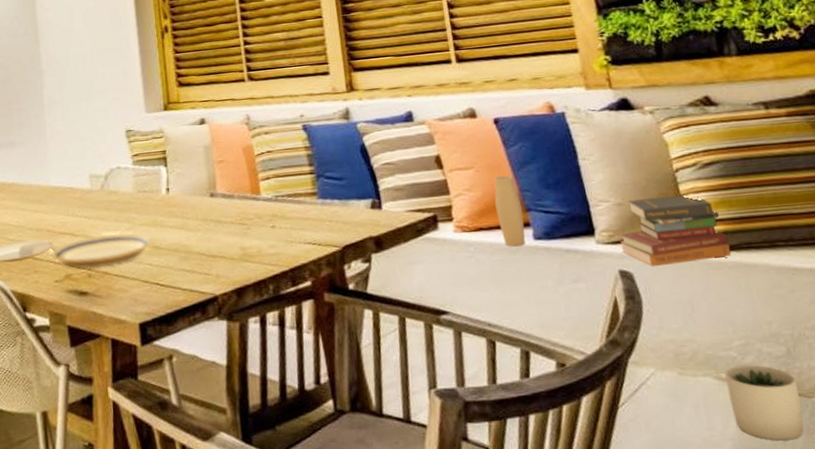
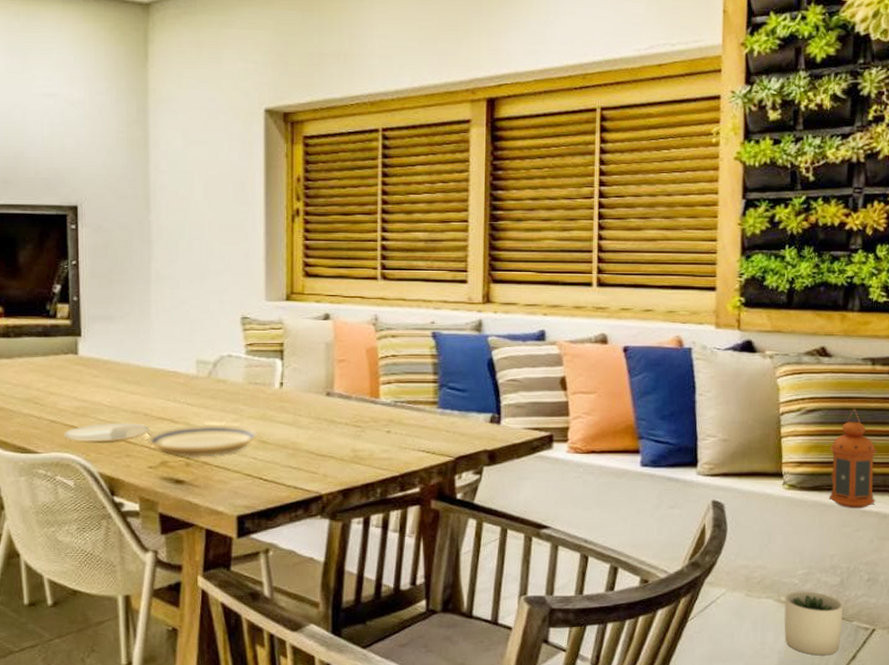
vase: present [494,175,526,248] -> none [610,403,636,472]
books: present [620,195,731,267] -> none [718,437,814,500]
lantern: none [738,156,806,268] -> present [829,408,878,509]

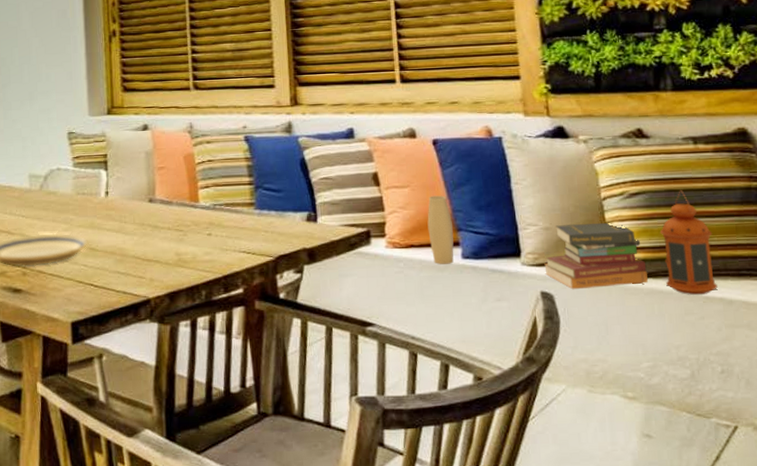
vase: none [610,403,636,472] -> present [427,195,454,265]
books: none [718,437,814,500] -> present [544,223,648,290]
planter: present [784,591,843,656] -> none [631,385,700,457]

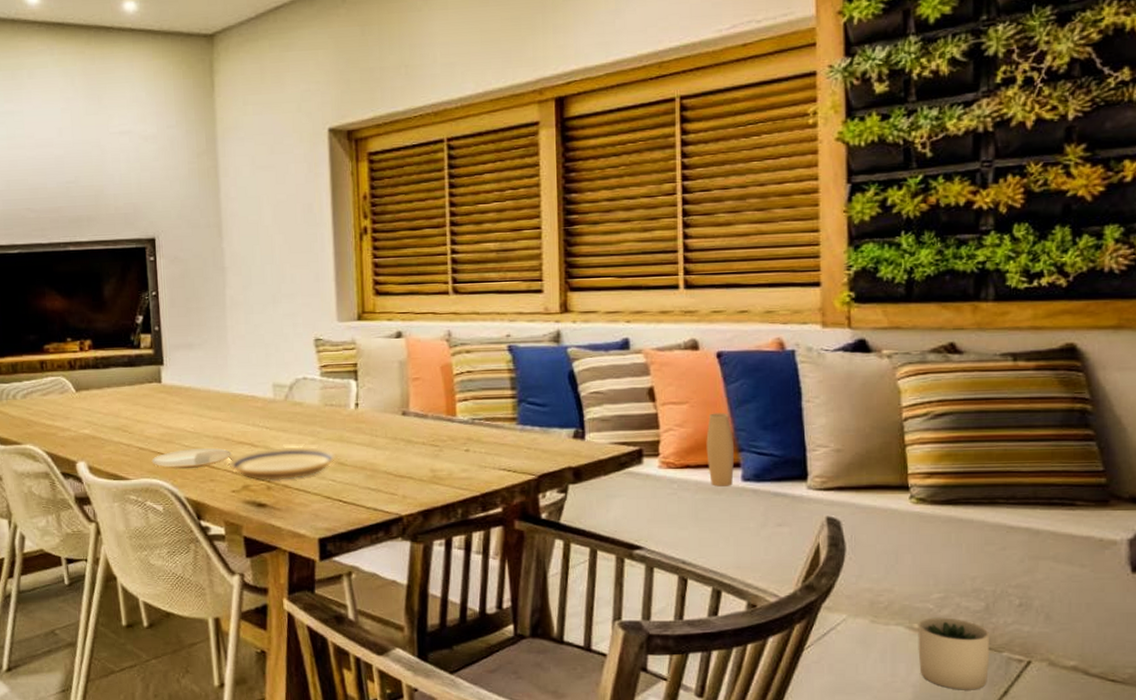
books: present [544,223,648,290] -> none [833,446,947,516]
planter: none [631,385,700,457] -> present [918,617,989,690]
lantern: present [659,189,718,296] -> none [964,410,1025,525]

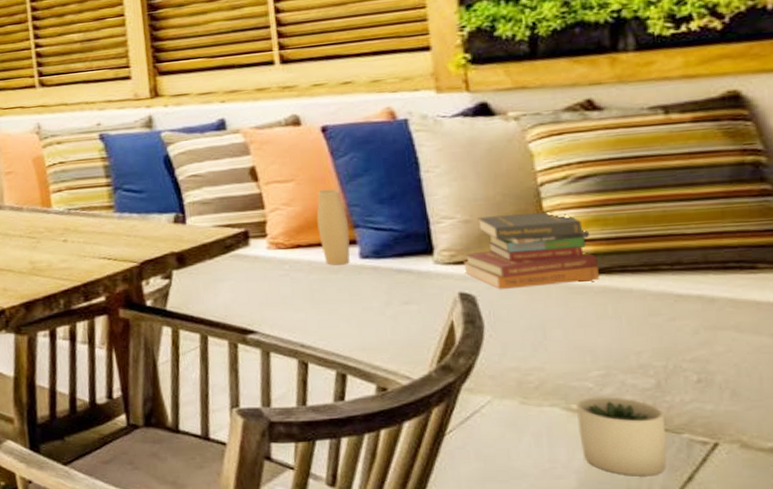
books: none [833,446,947,516] -> present [463,212,599,290]

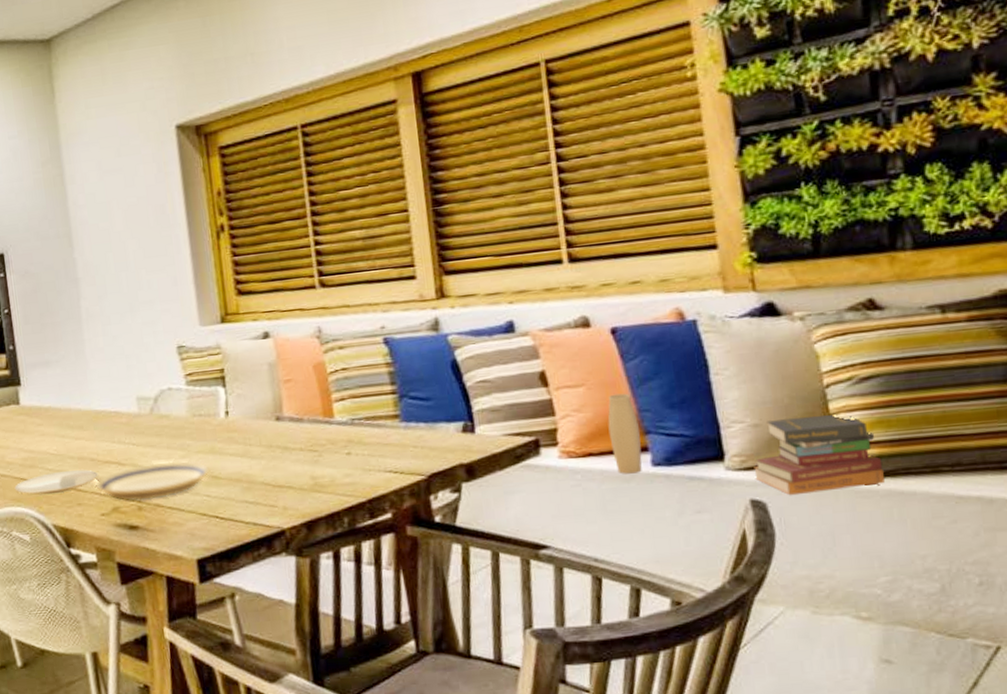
planter: present [576,397,667,476] -> none [866,603,953,684]

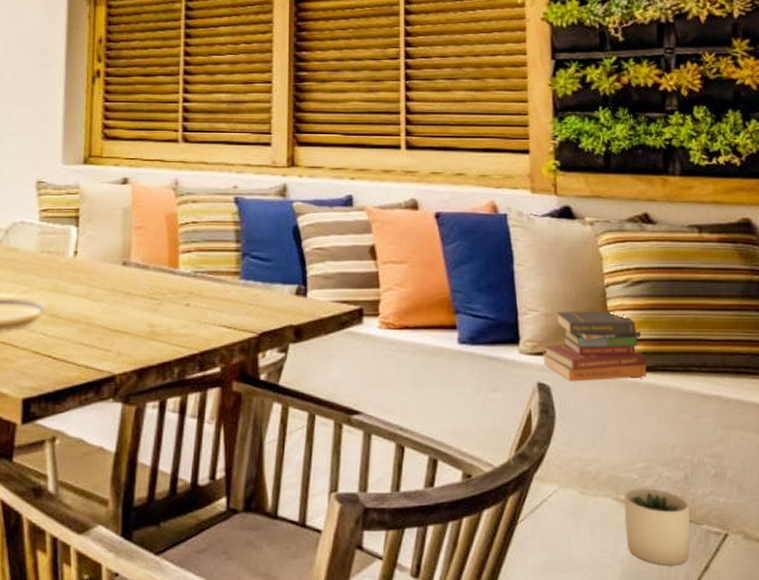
vase: present [607,393,642,475] -> none [424,273,451,350]
planter: none [866,603,953,684] -> present [624,488,690,566]

